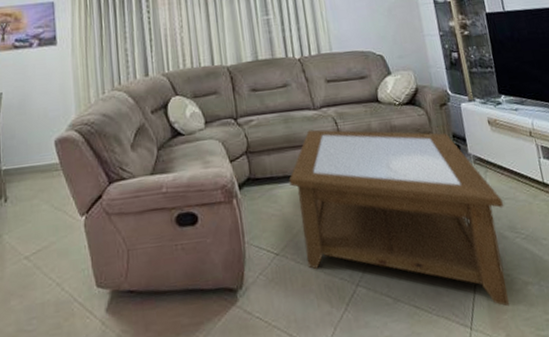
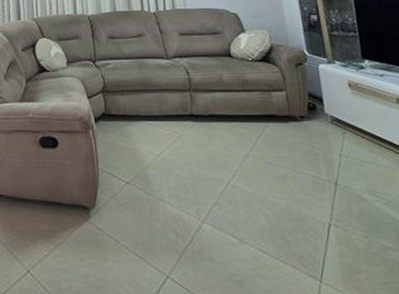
coffee table: present [289,129,509,307] -> none [140,77,365,267]

